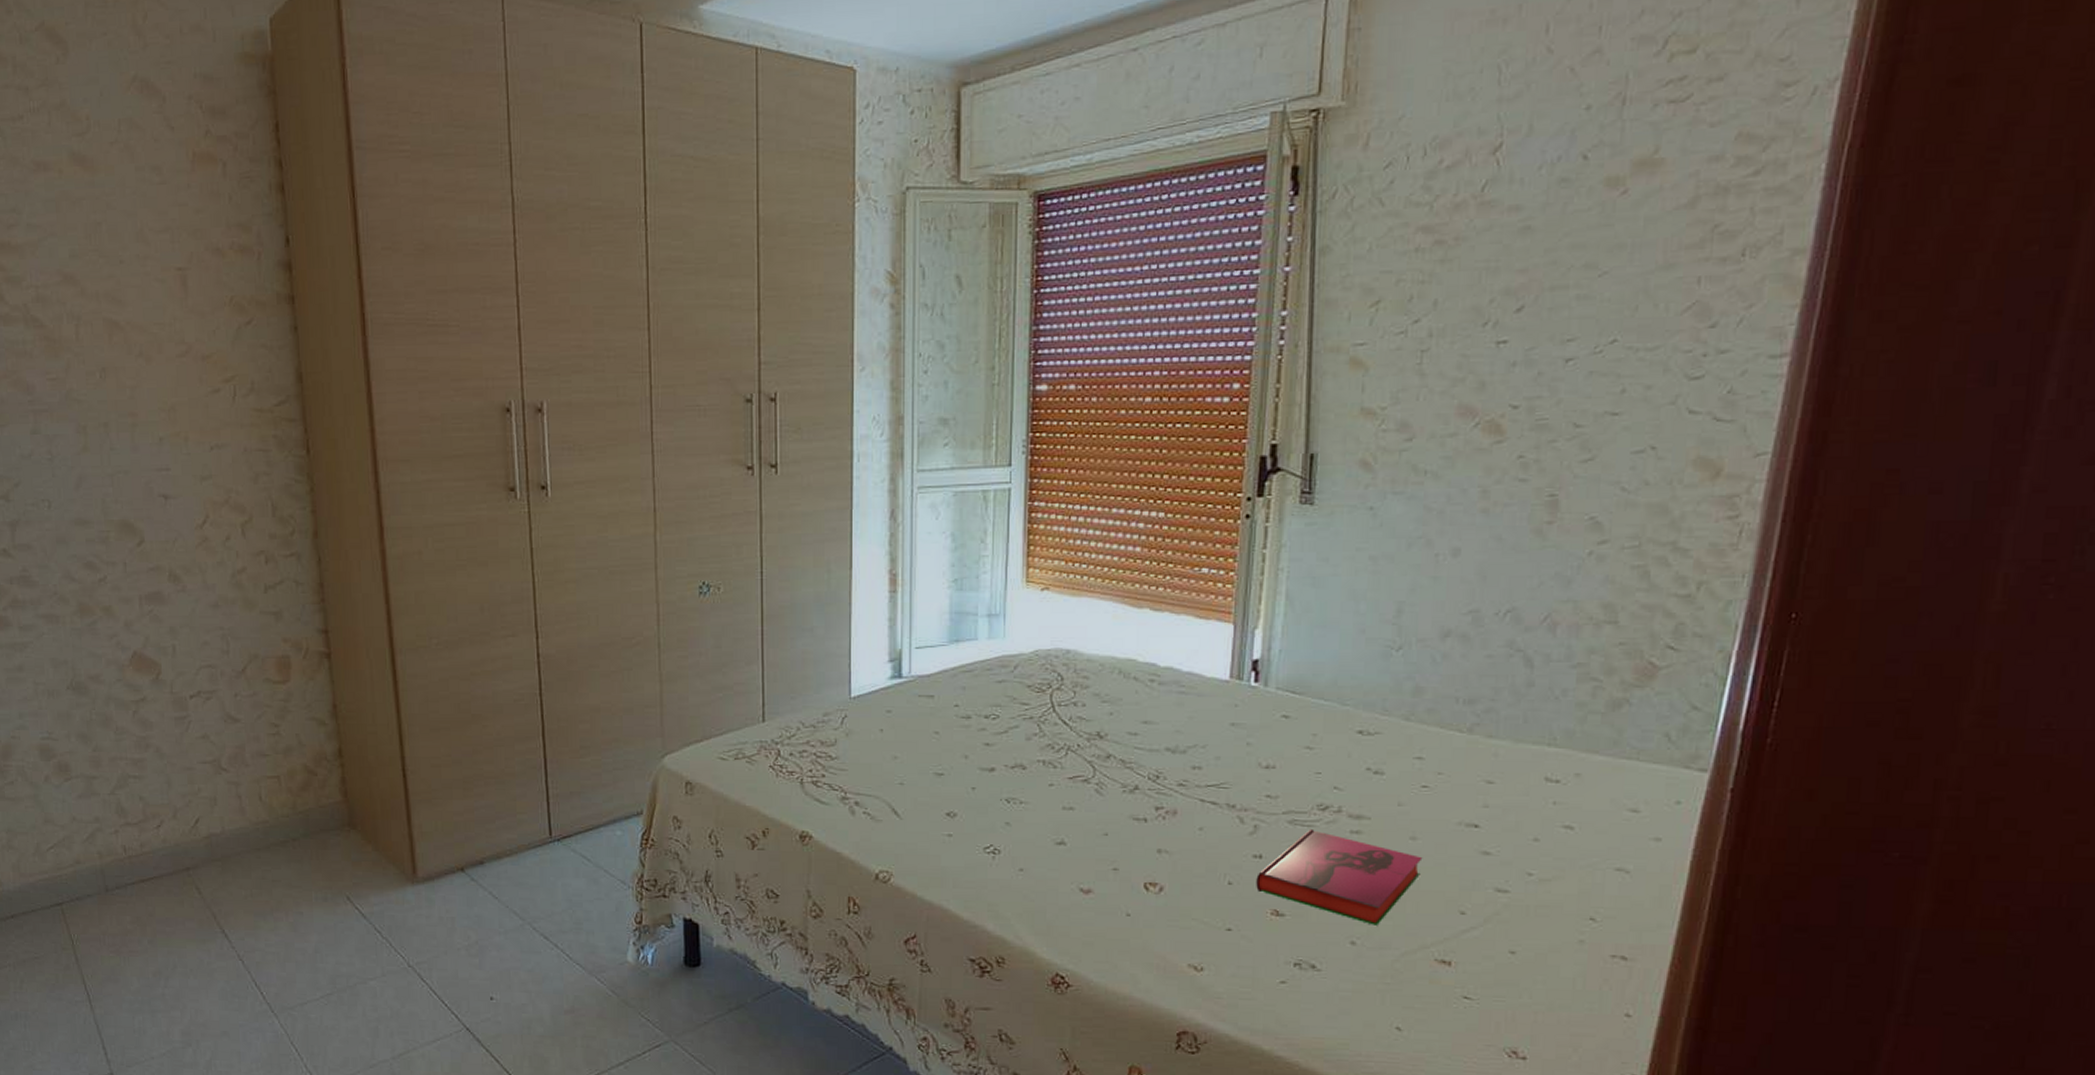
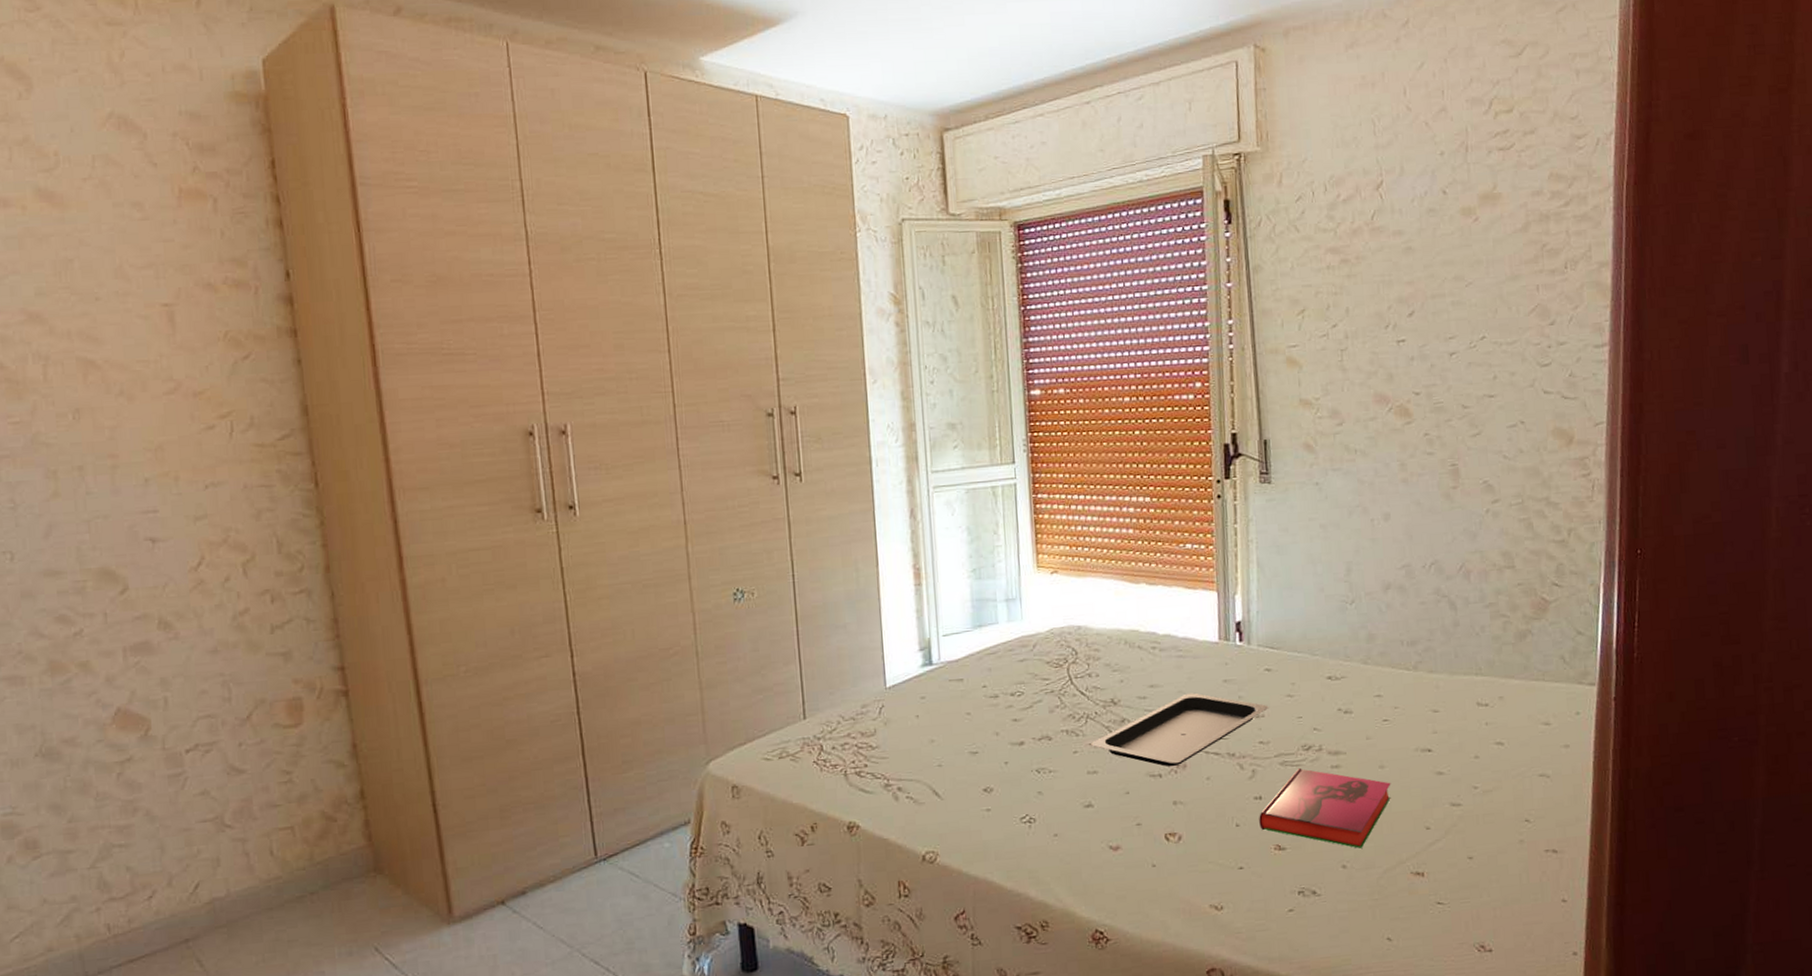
serving tray: none [1070,734,1282,812] -> present [1091,693,1269,767]

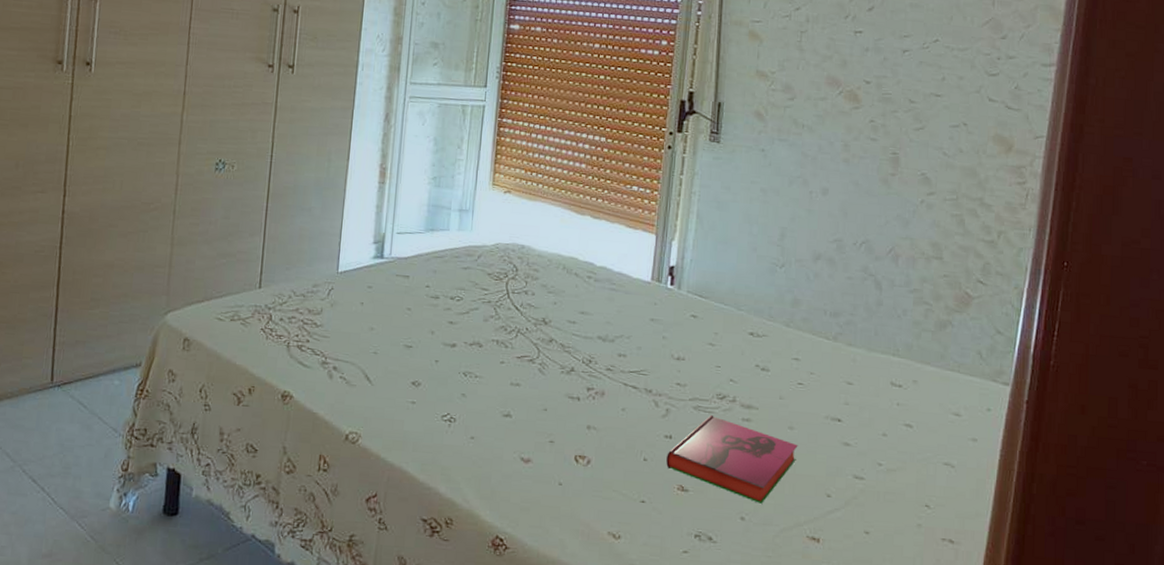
serving tray: present [1091,693,1269,767] -> none [518,325,690,393]

